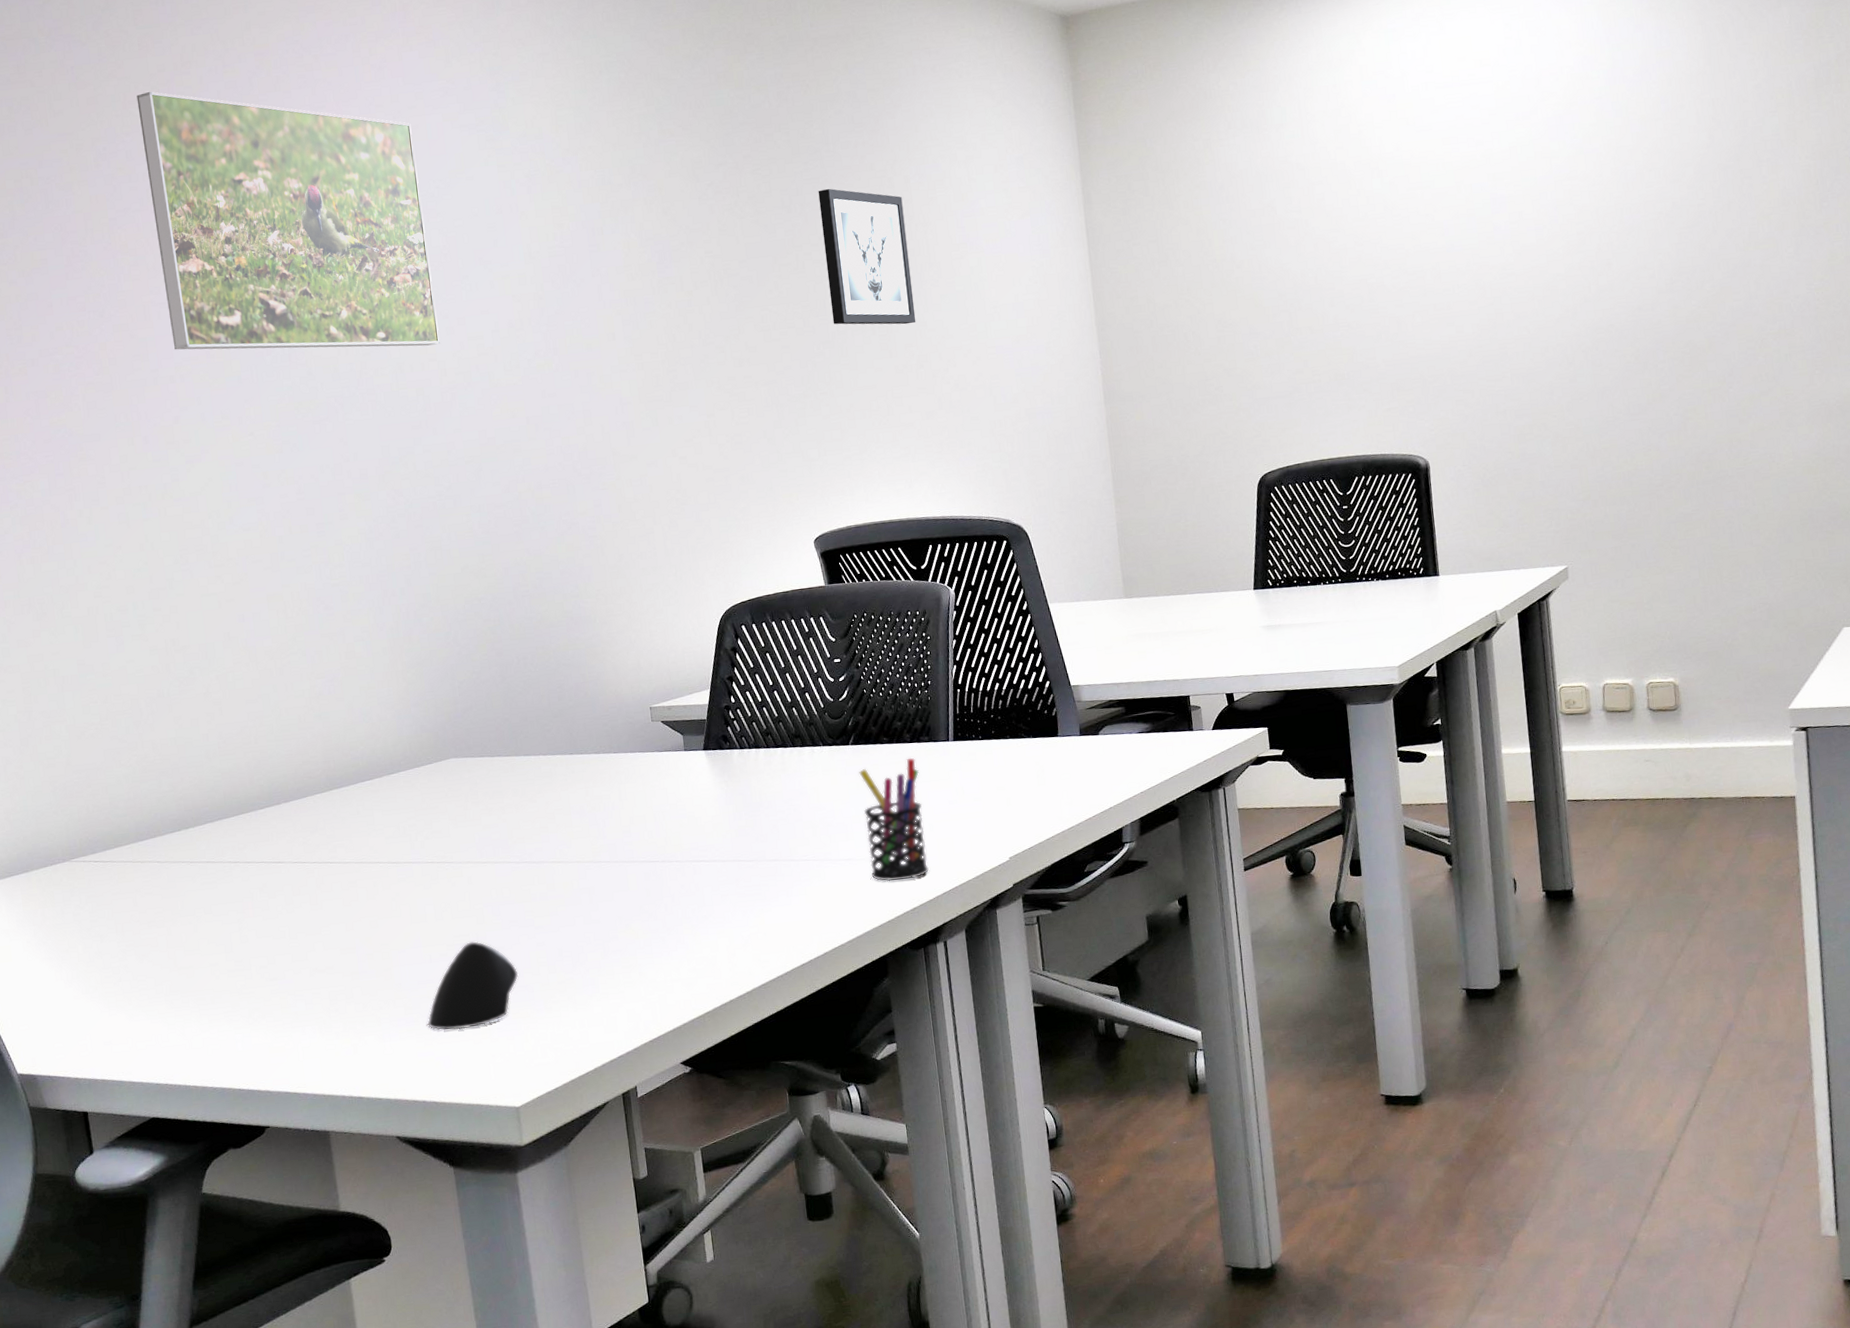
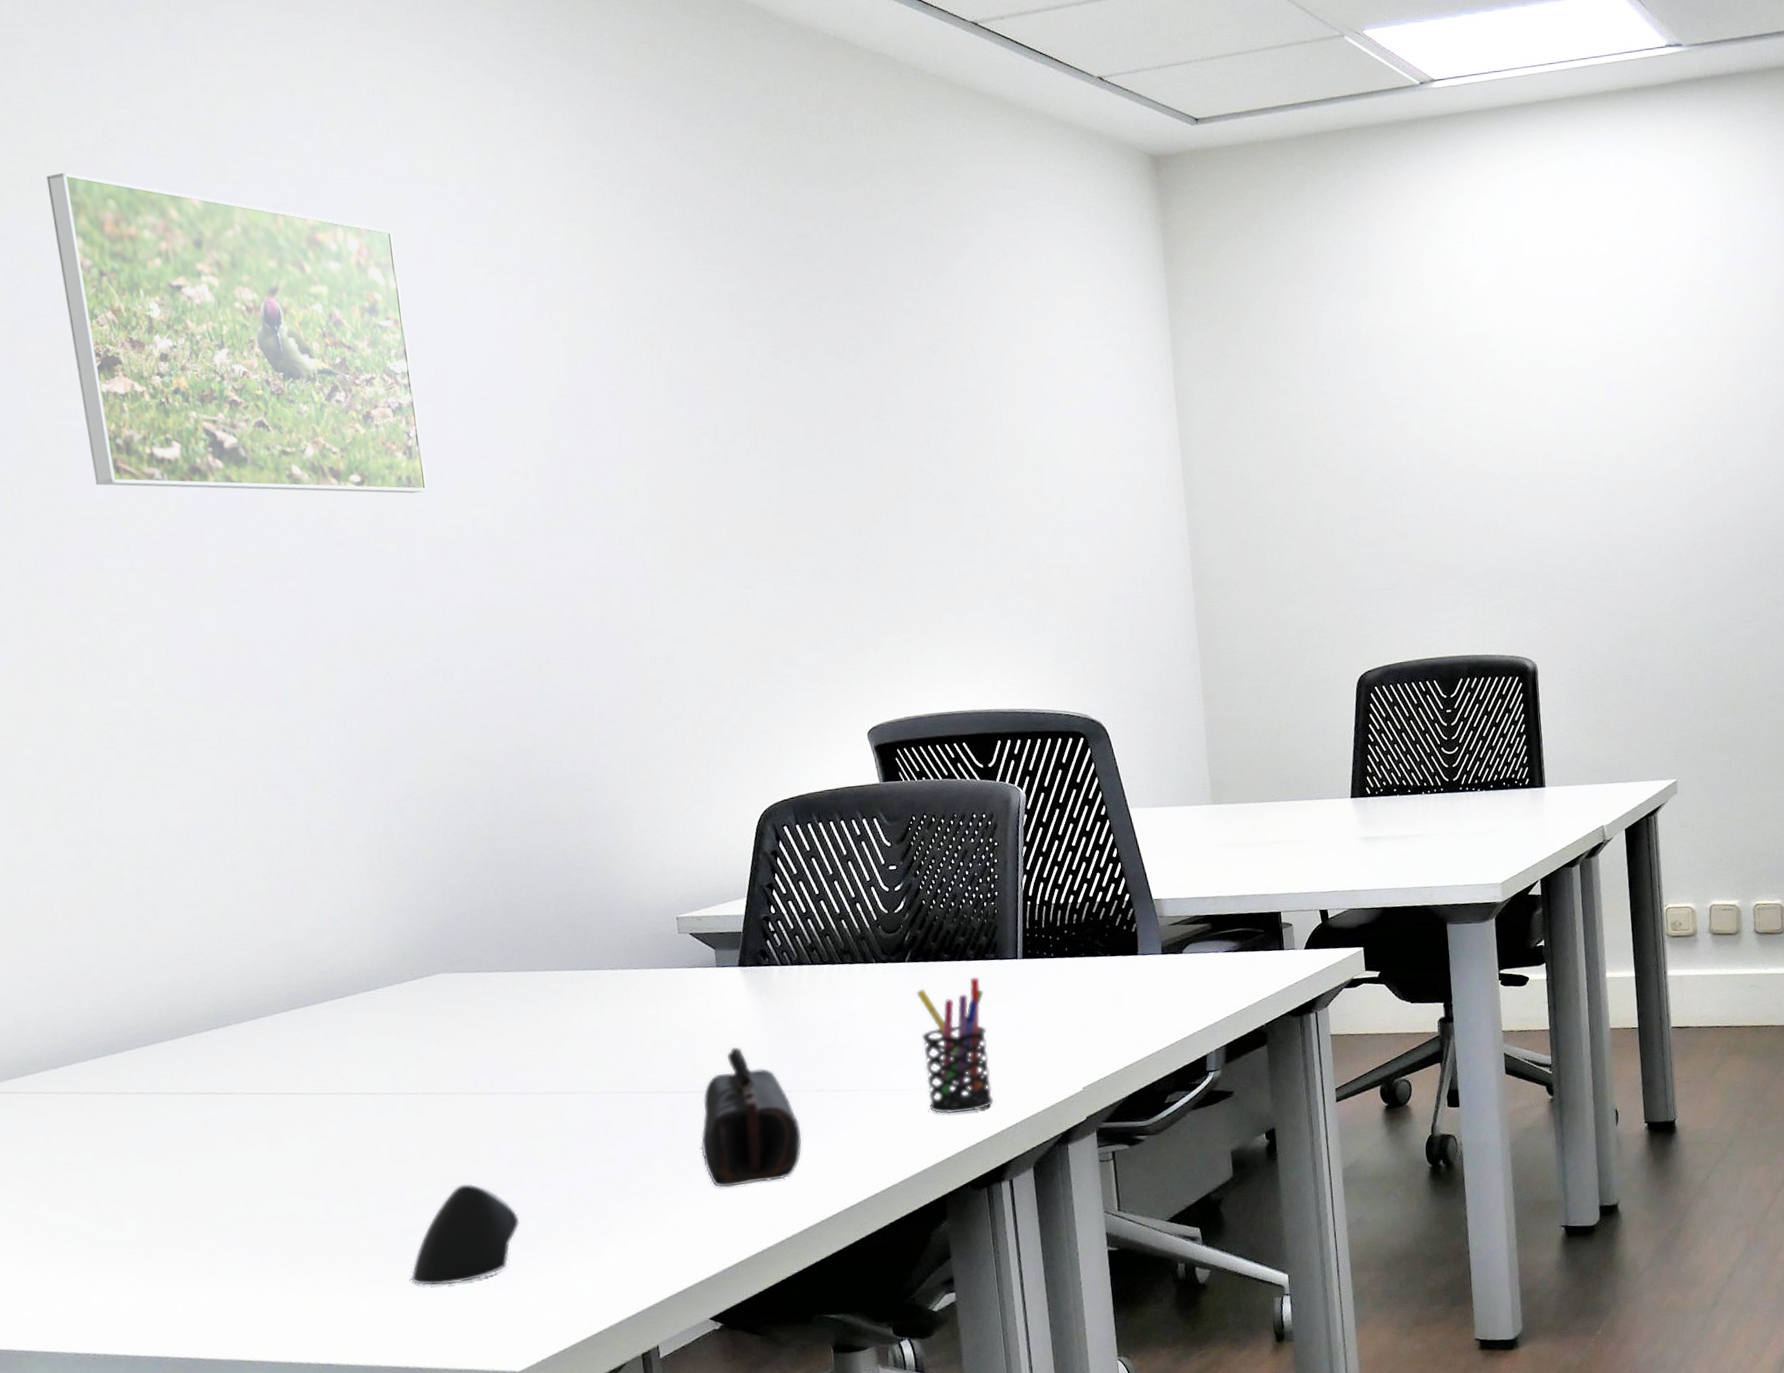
pencil case: none [672,821,760,947] -> present [700,1046,802,1188]
wall art: present [818,188,916,325] -> none [875,334,986,493]

